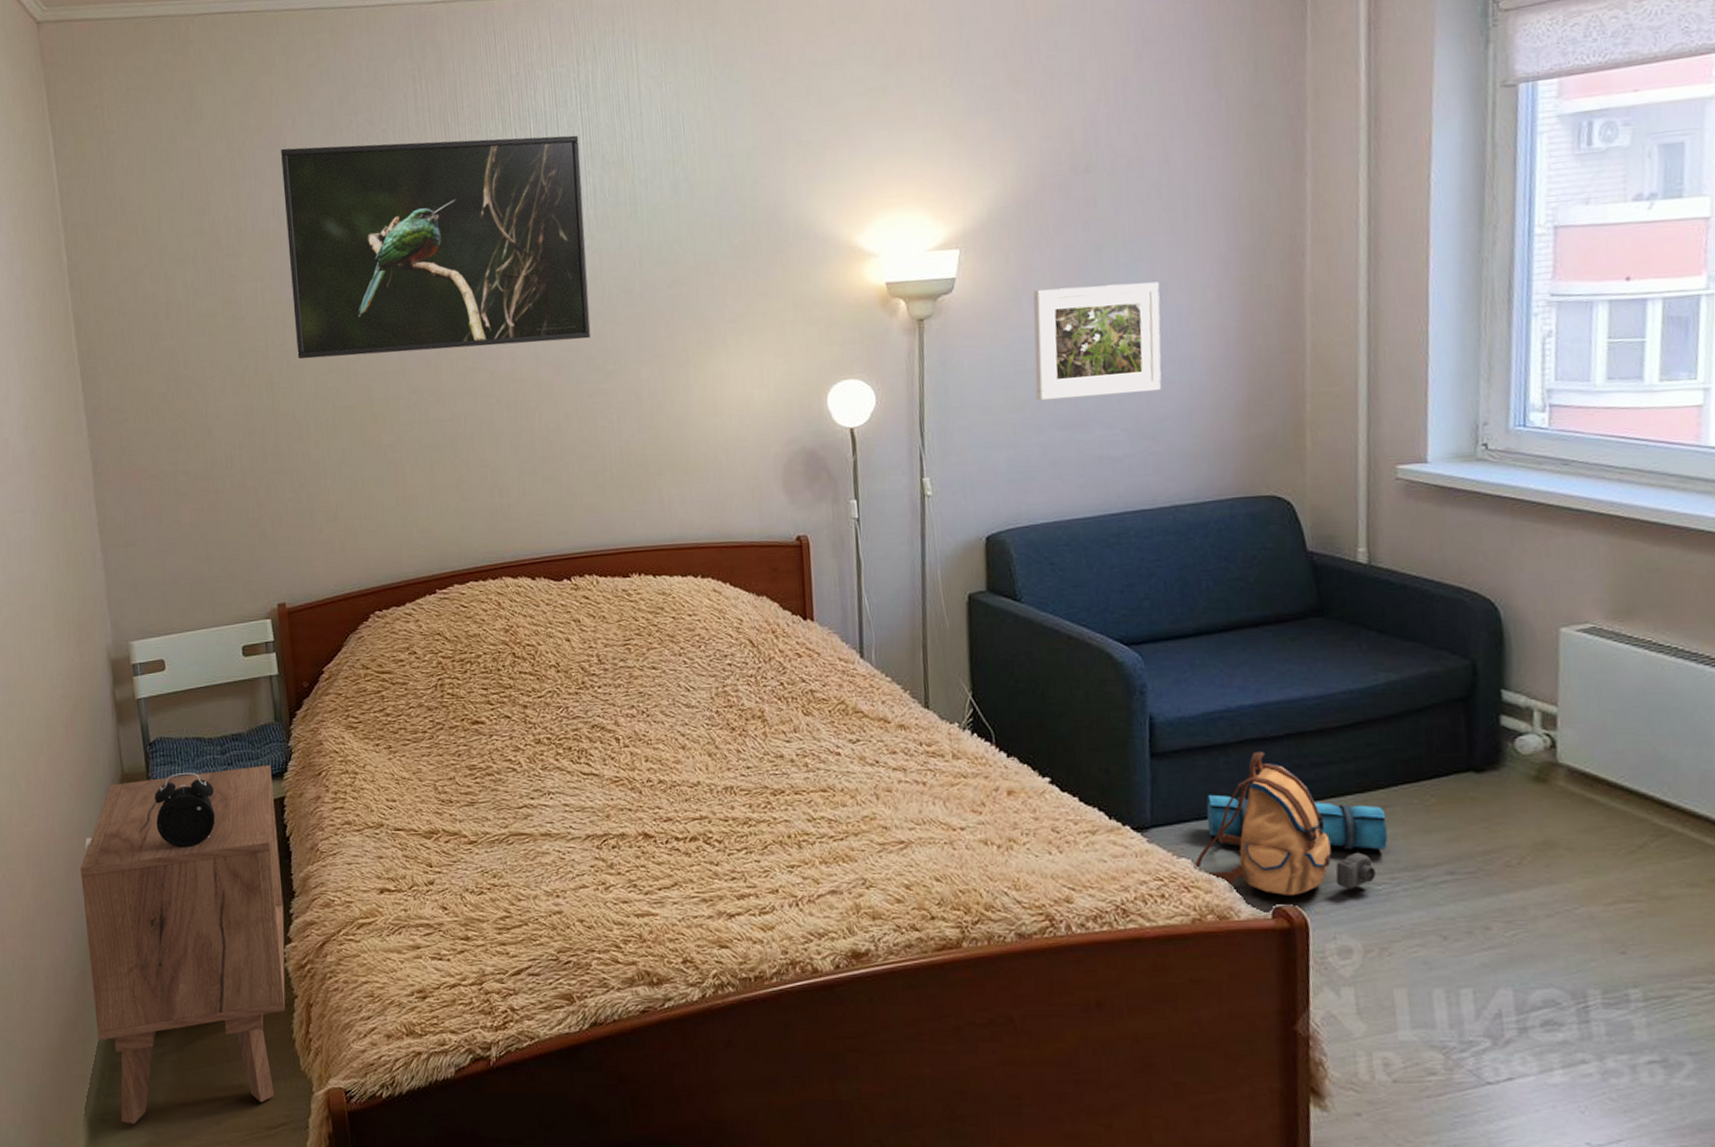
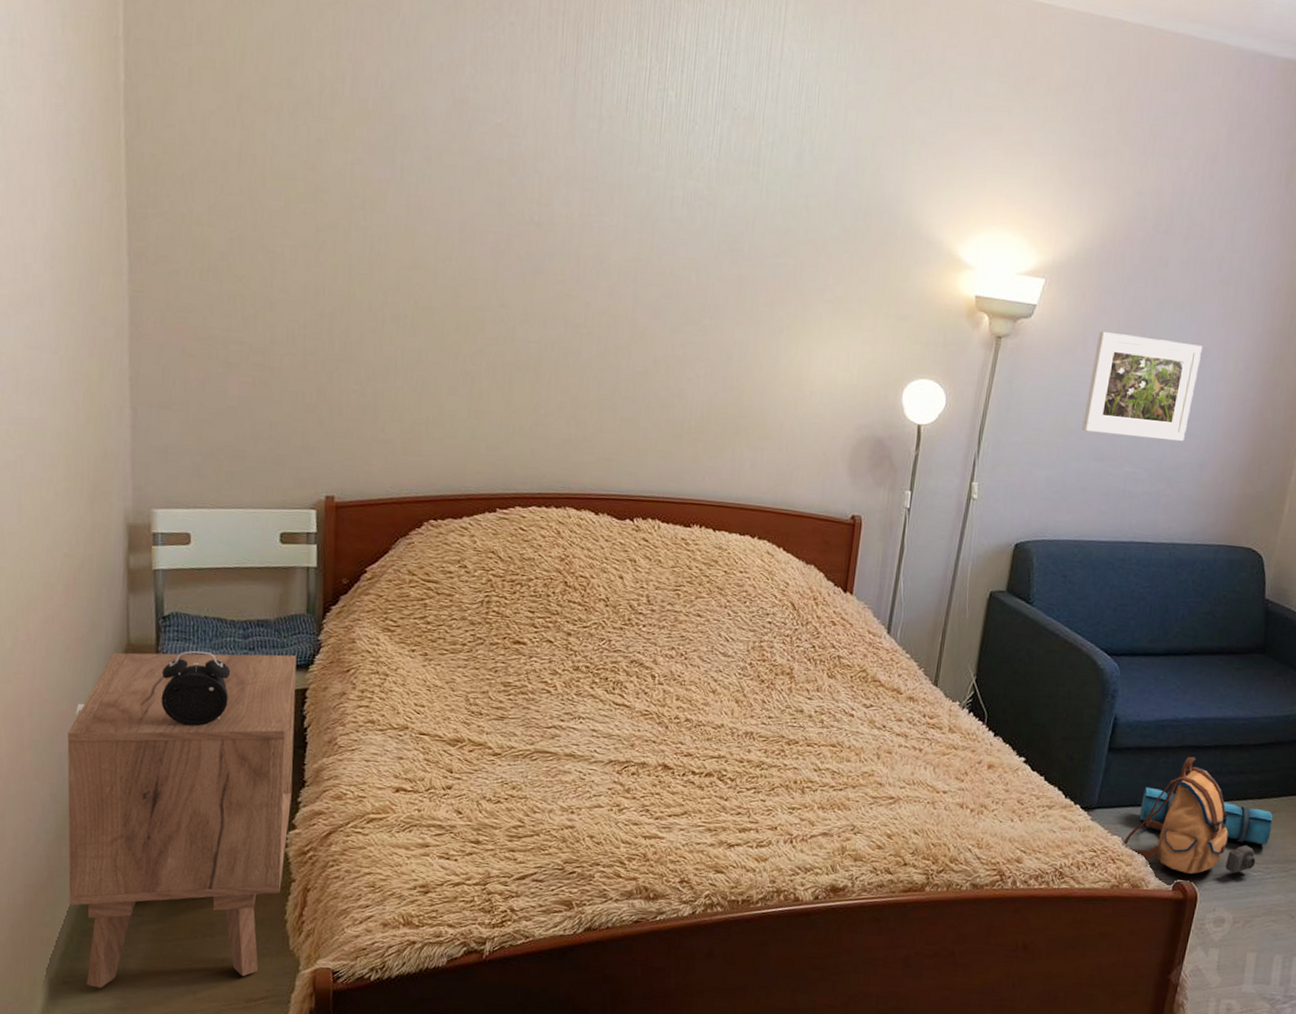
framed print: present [281,135,591,360] -> none [382,14,714,290]

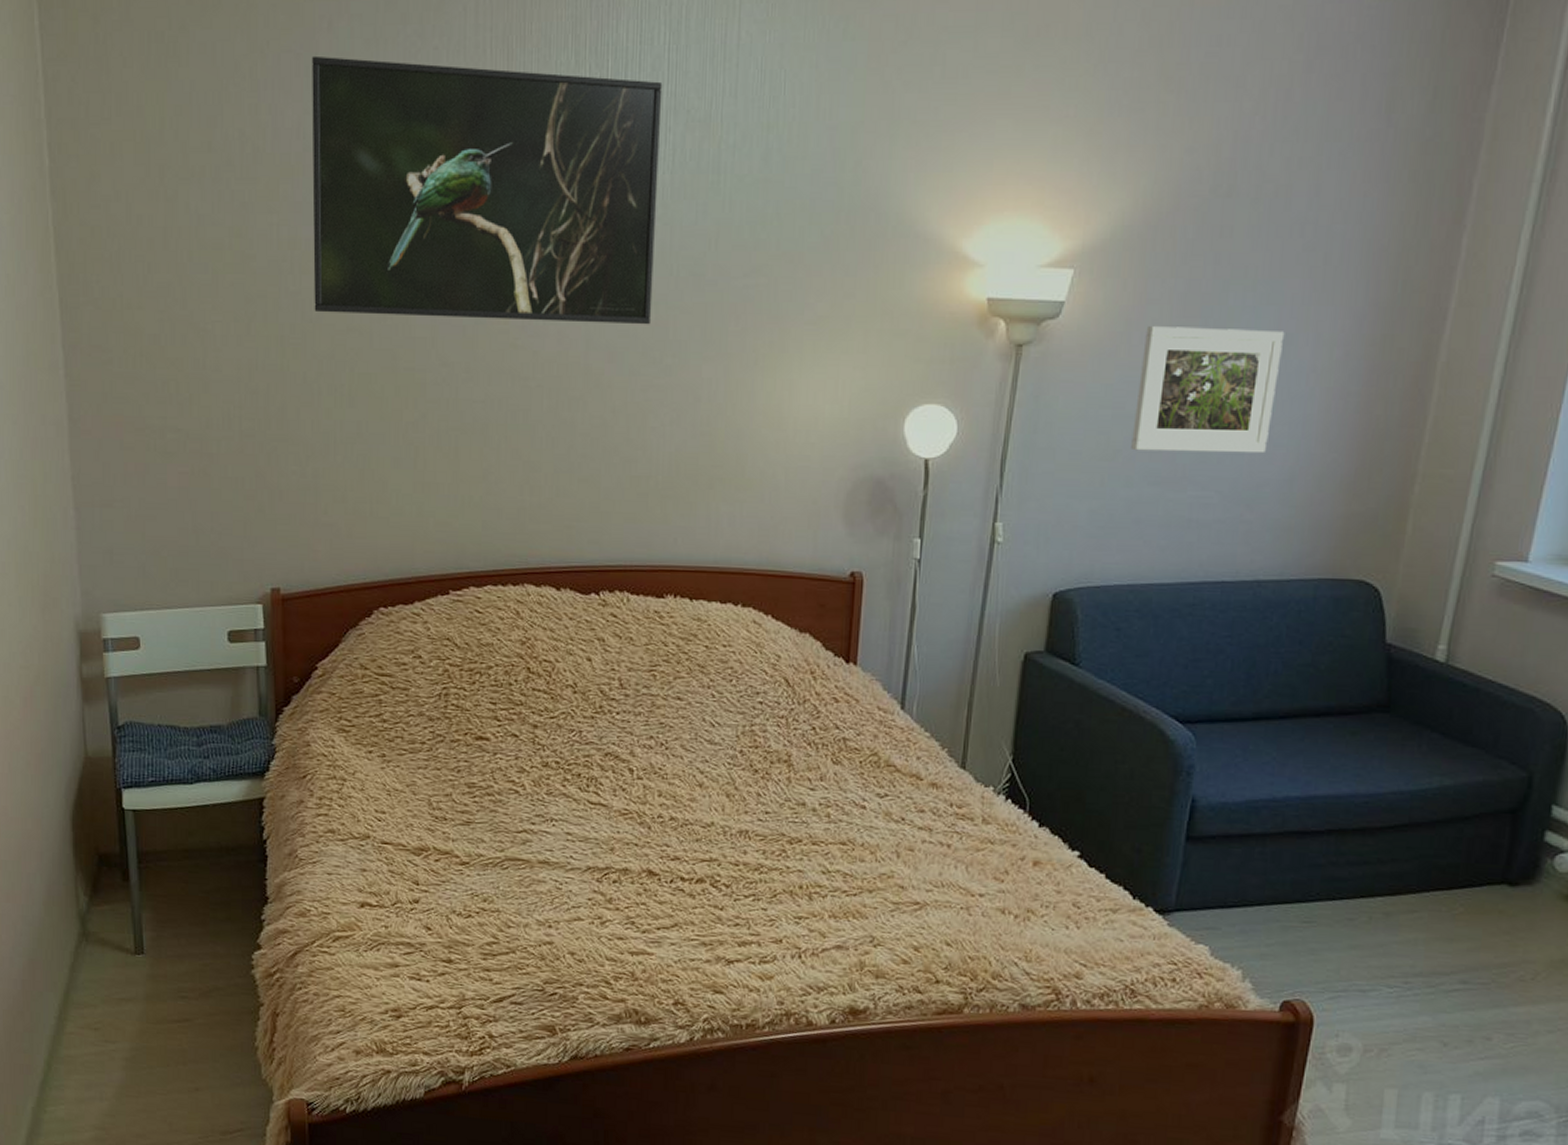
nightstand: present [67,652,297,988] -> none [34,762,255,1118]
alarm clock: present [161,650,231,727] -> none [119,761,187,842]
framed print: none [382,14,714,290] -> present [312,55,663,325]
backpack: present [1122,756,1273,874] -> none [1210,844,1412,991]

